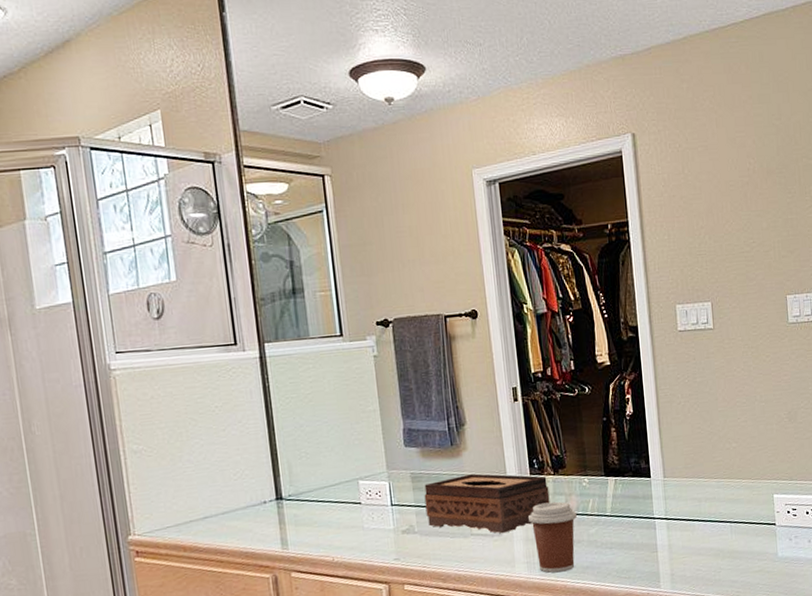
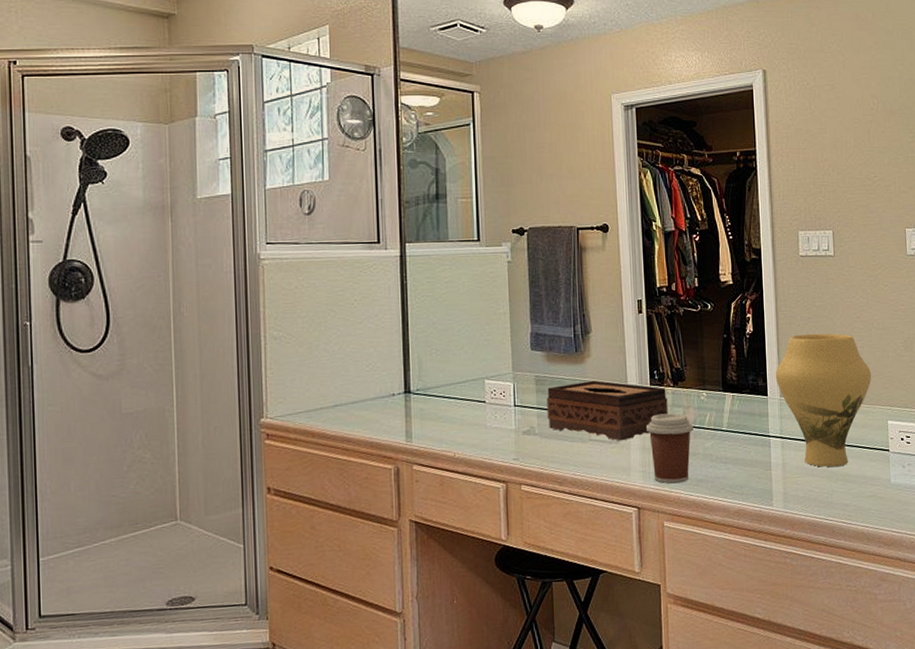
vase: none [657,409,756,546] -> present [775,333,871,467]

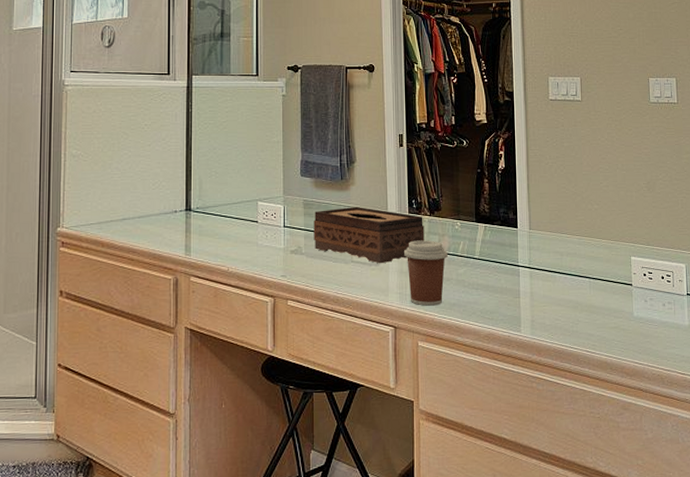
vase: present [775,333,871,467] -> none [525,172,616,298]

